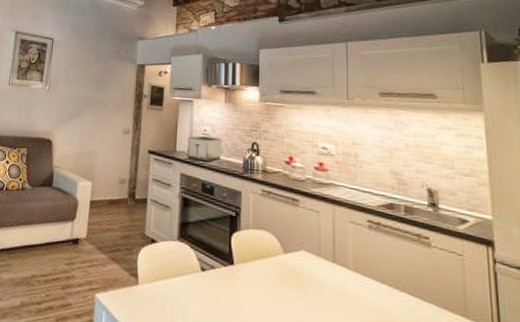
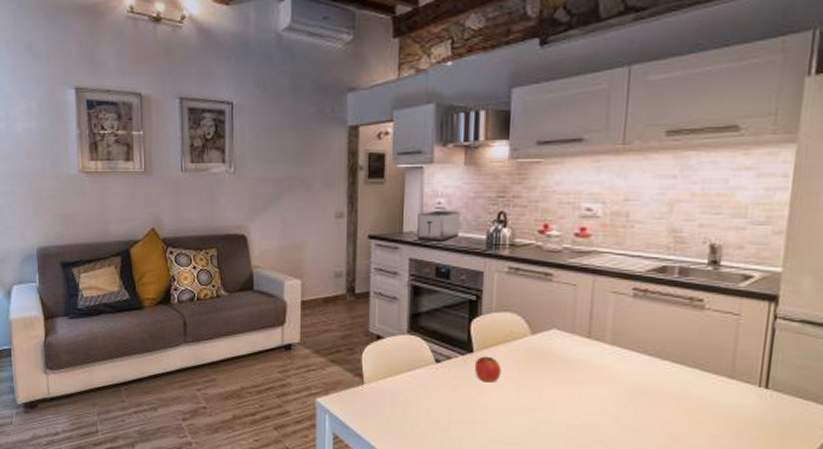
fruit: none [235,269,259,297] -> present [474,356,501,383]

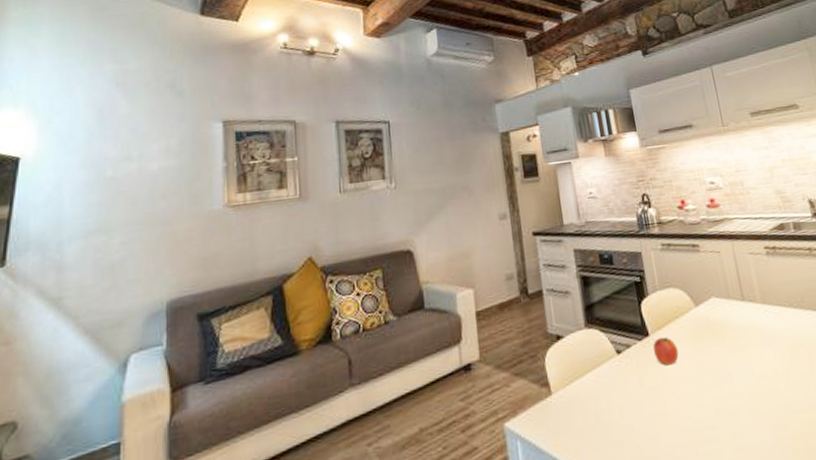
toaster: present [416,211,460,242] -> none [574,198,613,231]

